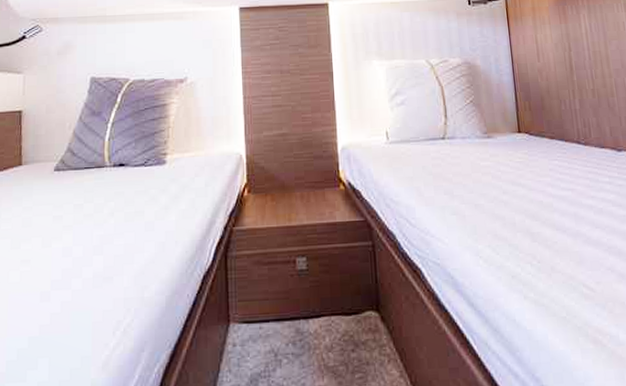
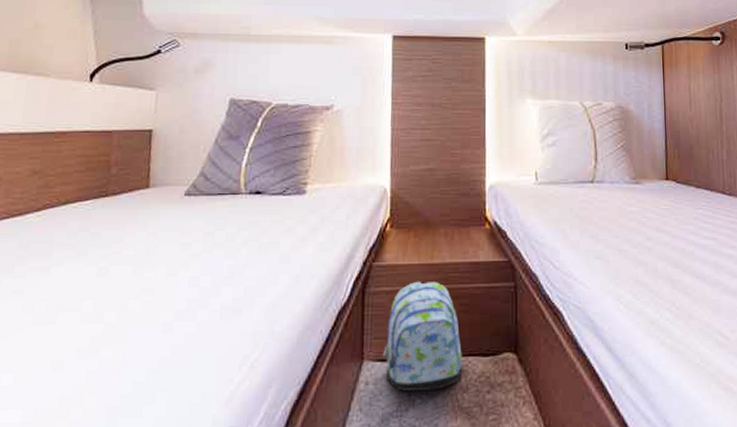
backpack: none [247,243,327,352] -> present [382,281,463,391]

